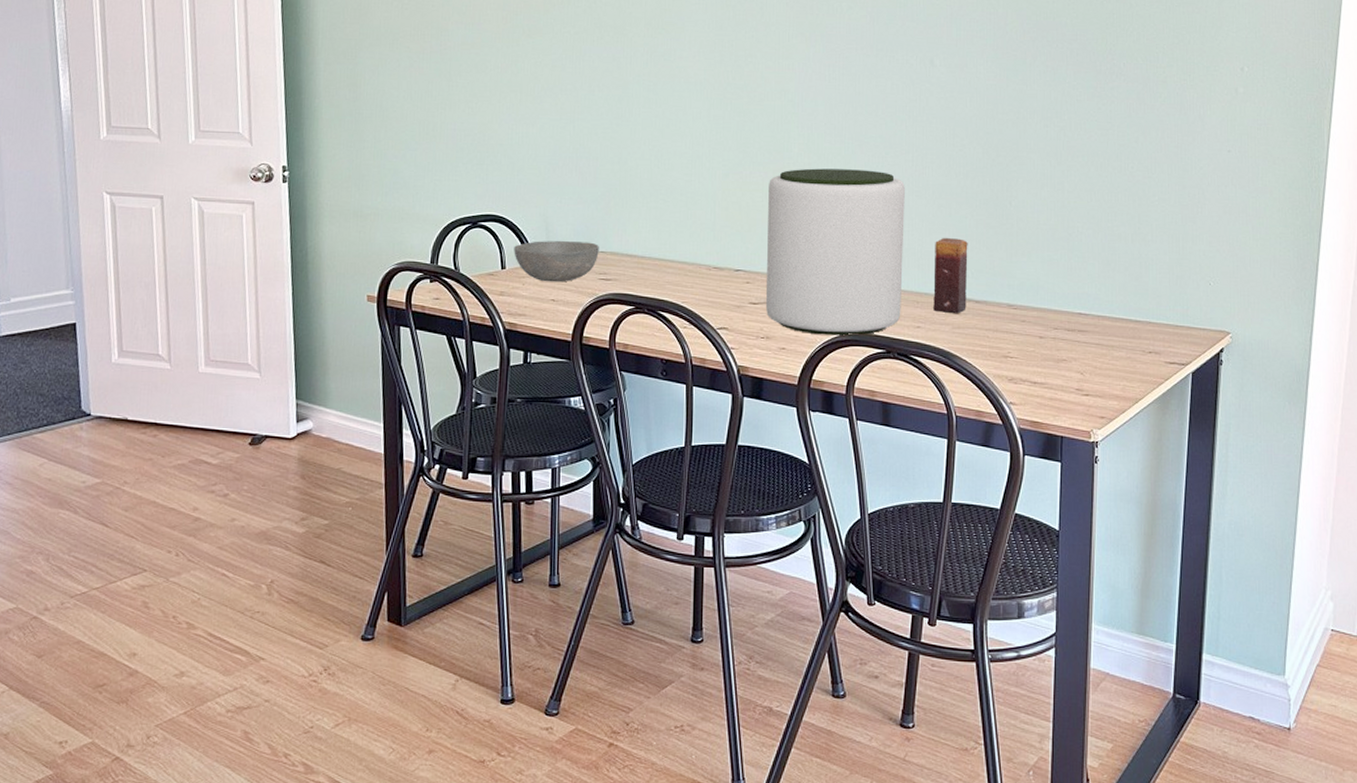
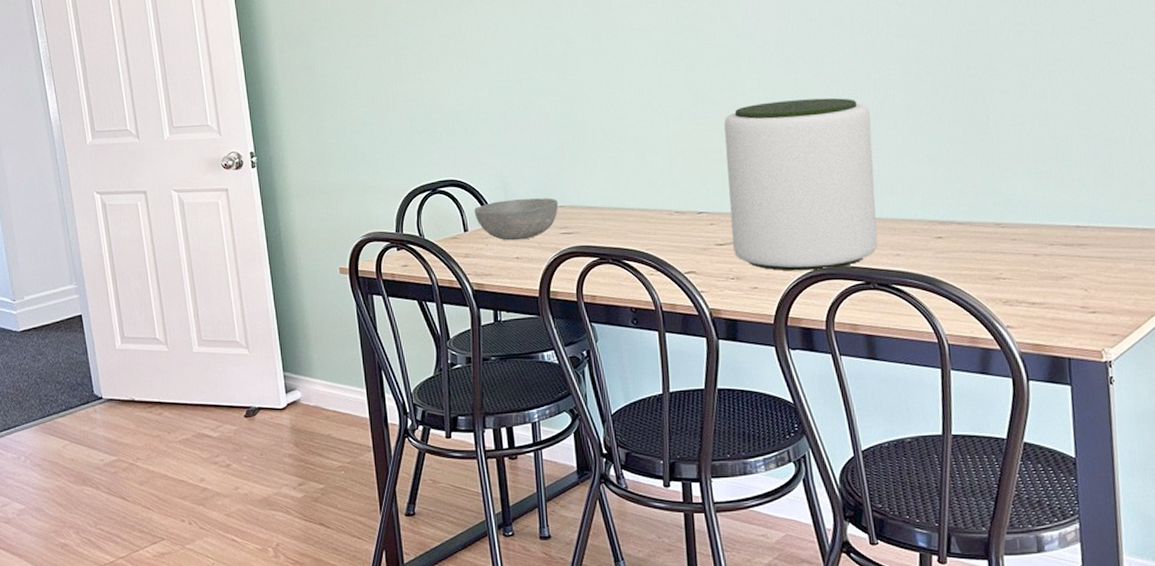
candle: present [933,237,968,314] -> none [908,159,949,238]

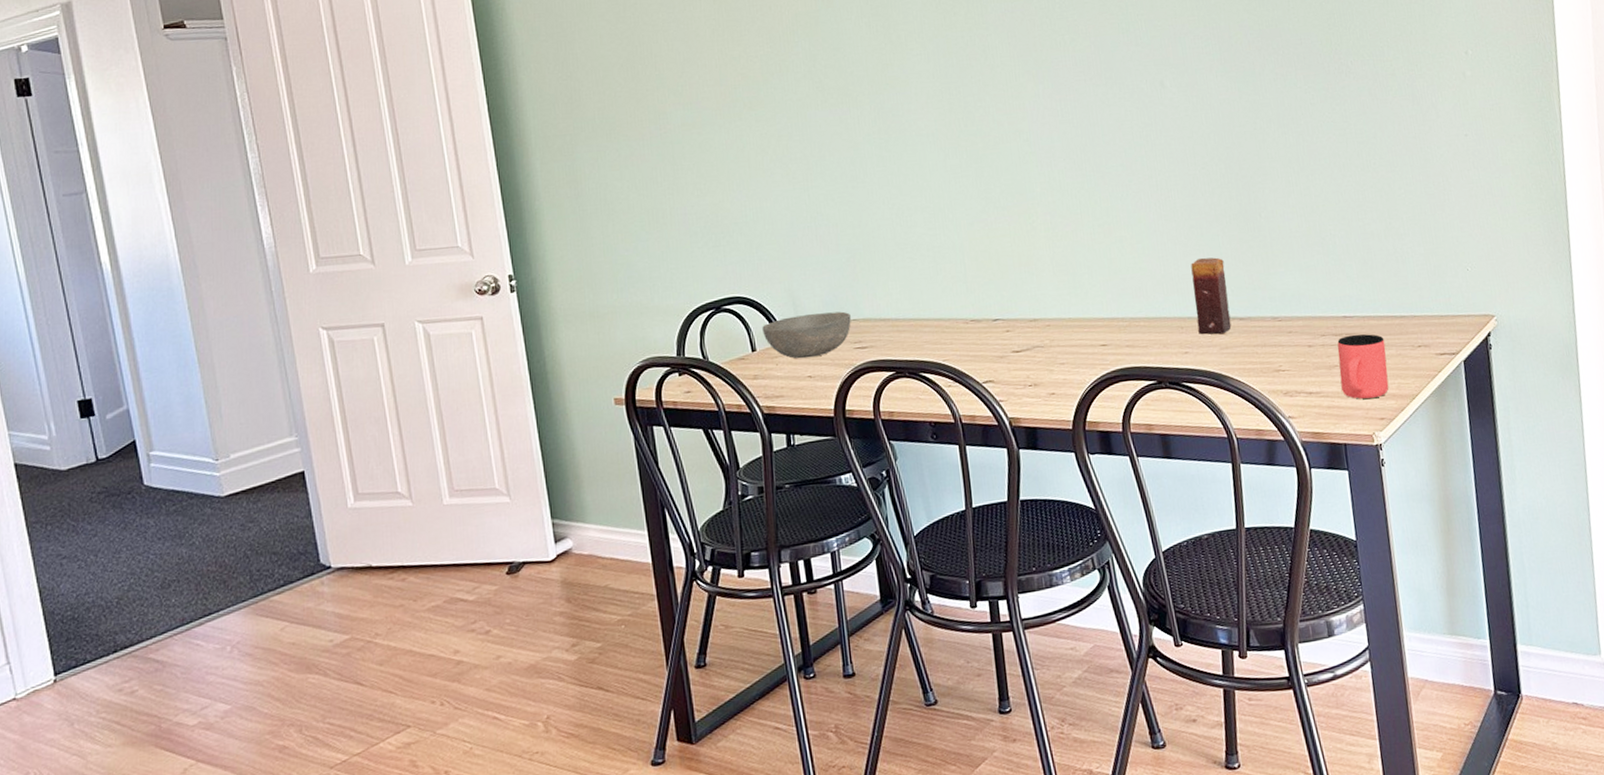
plant pot: present [724,97,878,271] -> none [1015,200,1167,375]
candle: none [908,159,949,238] -> present [1191,257,1232,335]
cup: none [1067,245,1124,314] -> present [1337,334,1389,399]

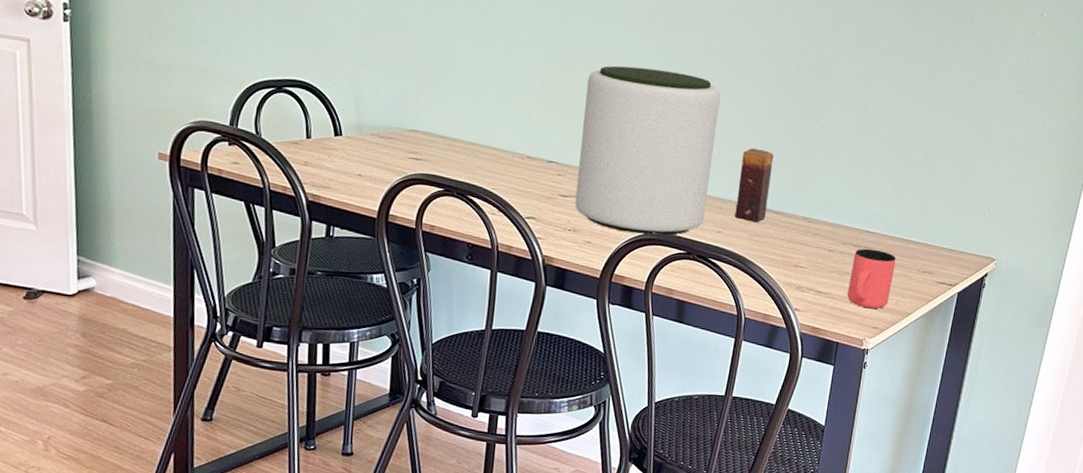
bowl: present [762,311,851,359] -> none [320,112,411,158]
plant pot: none [1015,200,1167,375] -> present [575,65,721,235]

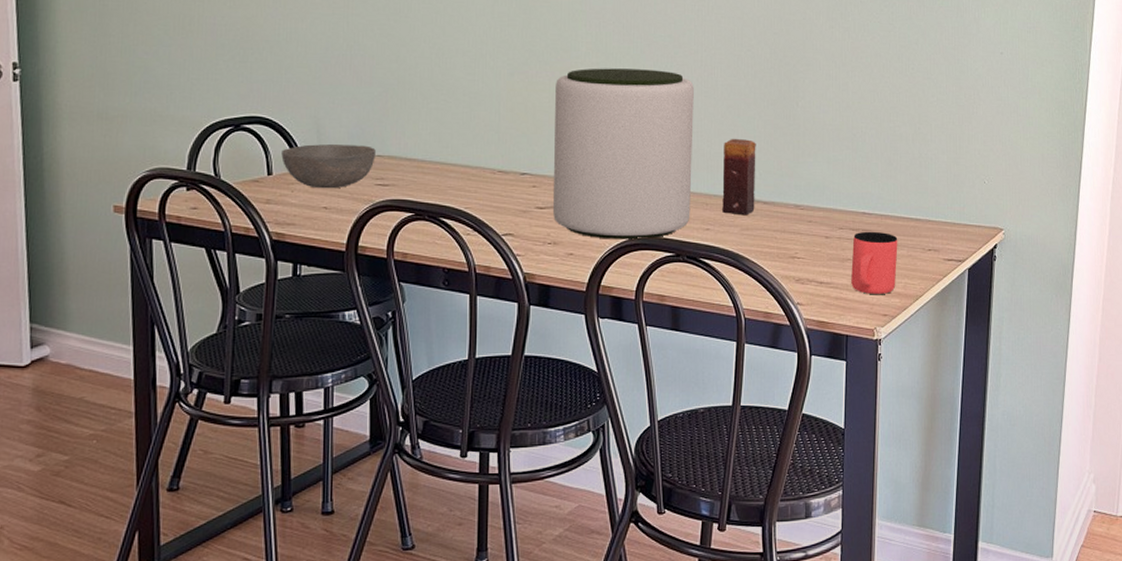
bowl: none [320,112,411,158] -> present [281,144,376,189]

